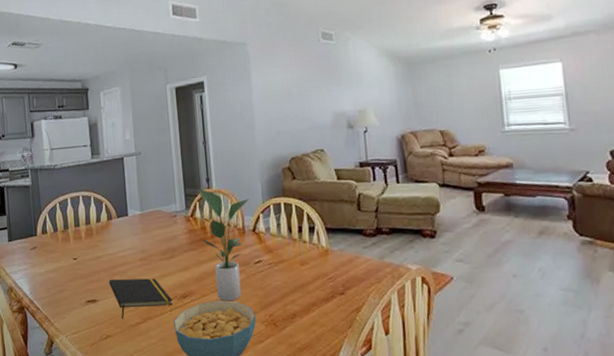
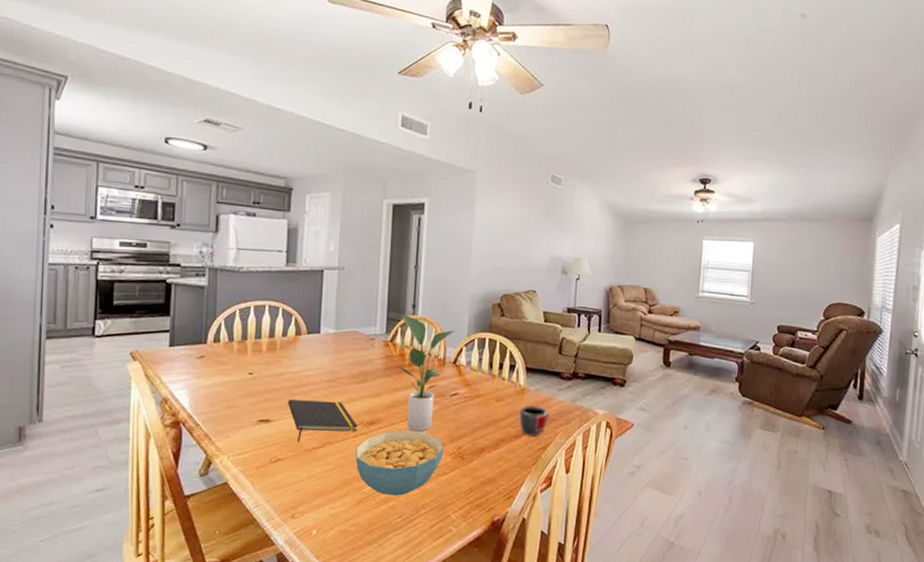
mug: none [326,266,358,298] -> present [519,405,549,436]

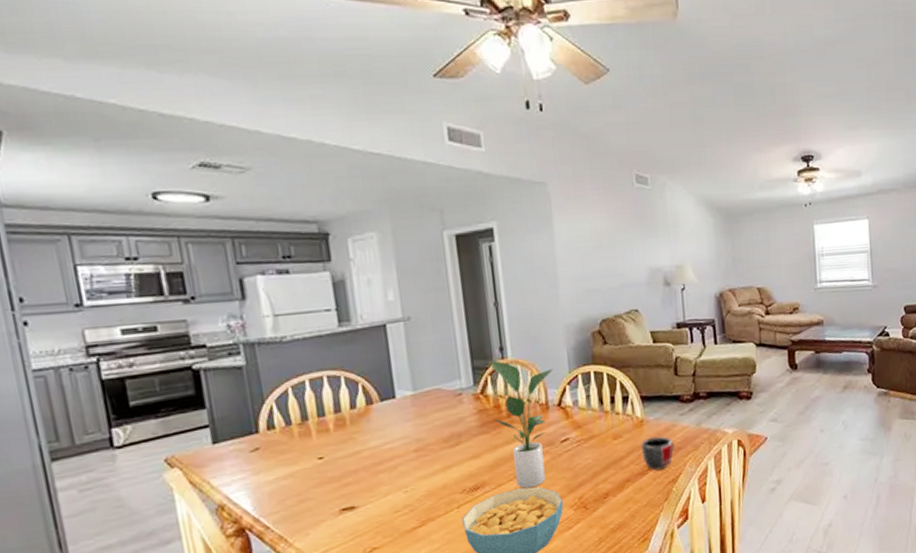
notepad: present [287,400,358,442] -> none [371,471,461,525]

